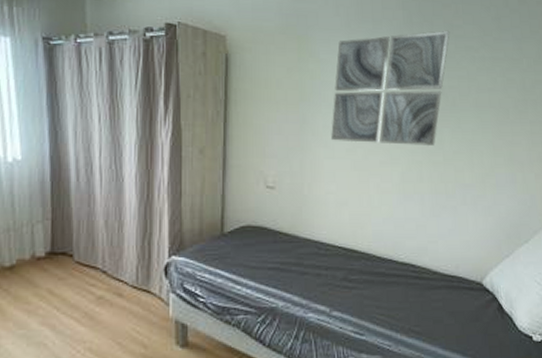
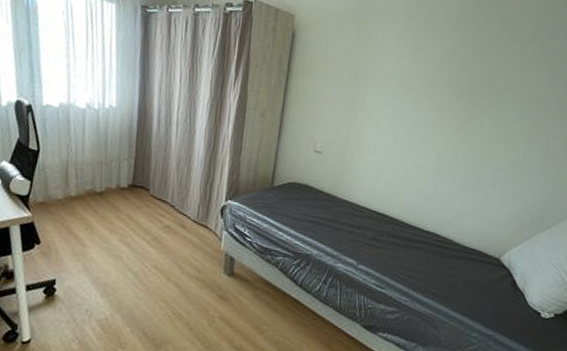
wall art: present [331,30,450,147] -> none [378,24,504,131]

